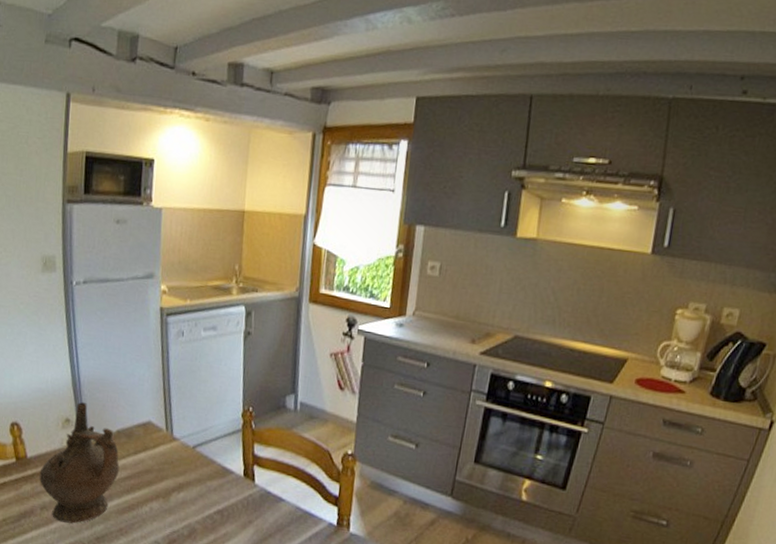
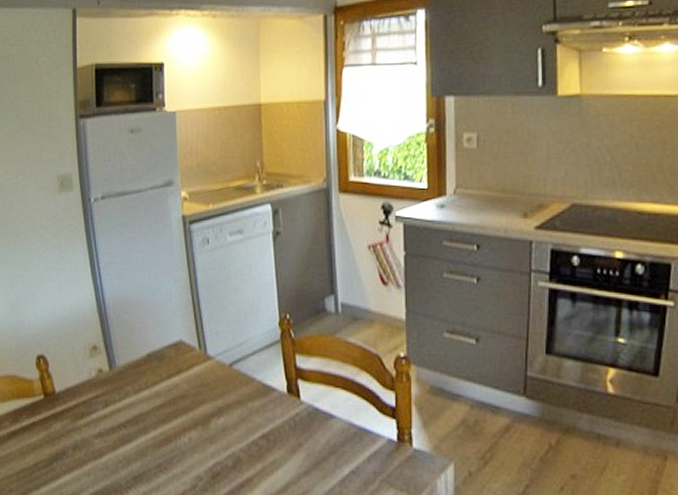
ceremonial vessel: present [39,402,120,524] -> none [69,326,153,463]

